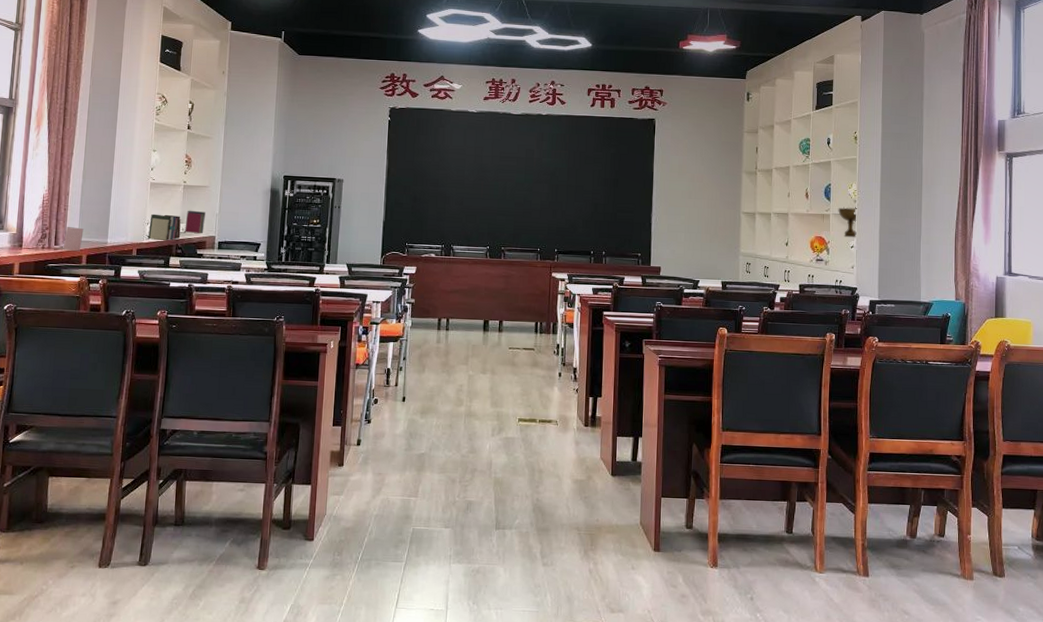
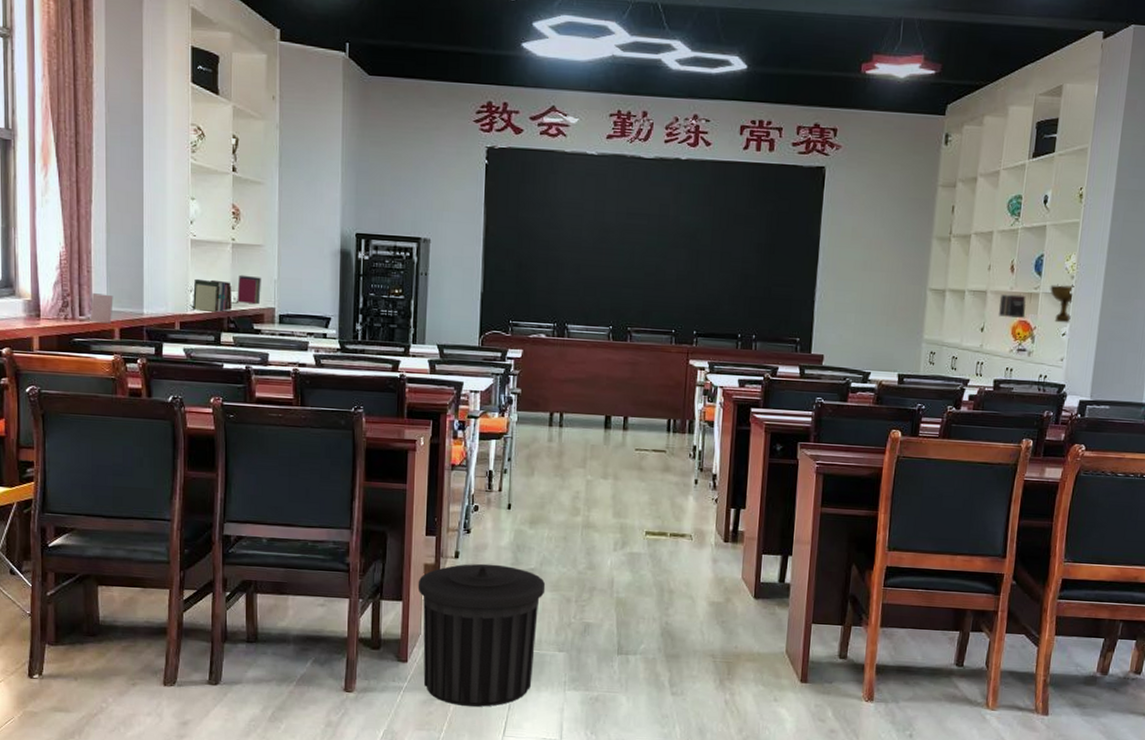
trash can: none [324,450,434,581] -> present [417,563,546,707]
books: none [798,215,820,234] -> present [998,294,1026,318]

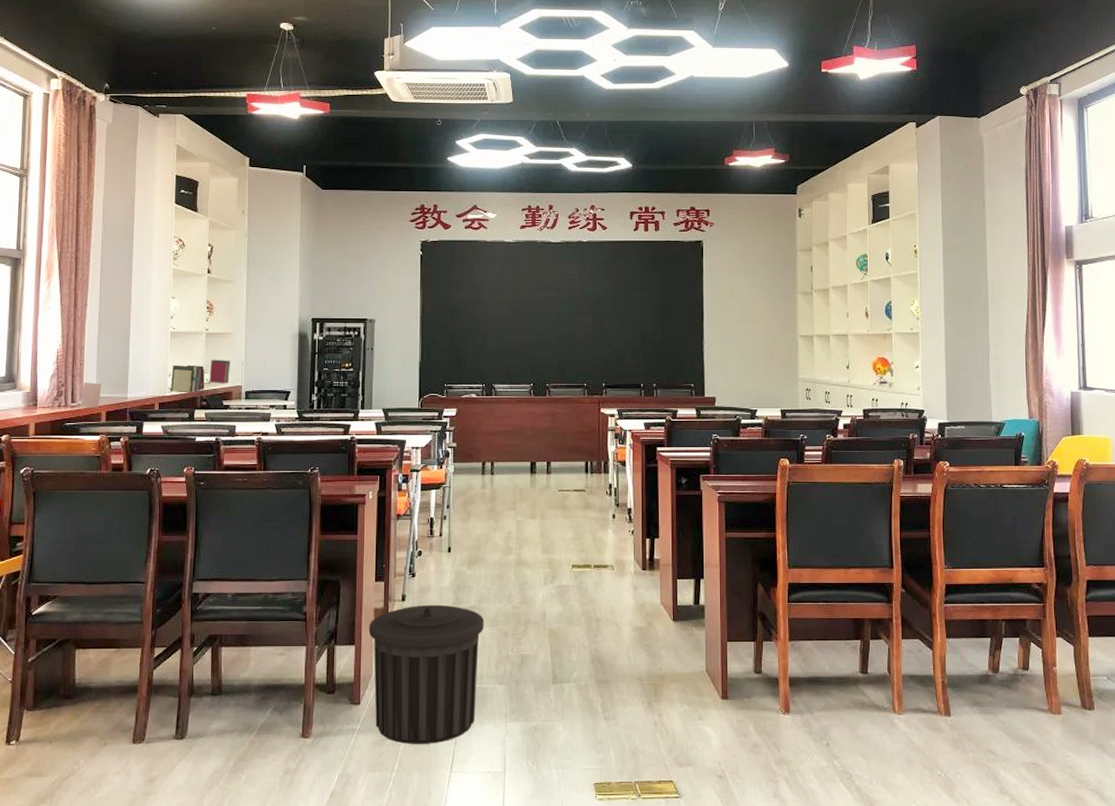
books: present [998,294,1026,318] -> none [859,336,883,355]
trophy: present [1050,284,1074,323] -> none [900,325,921,357]

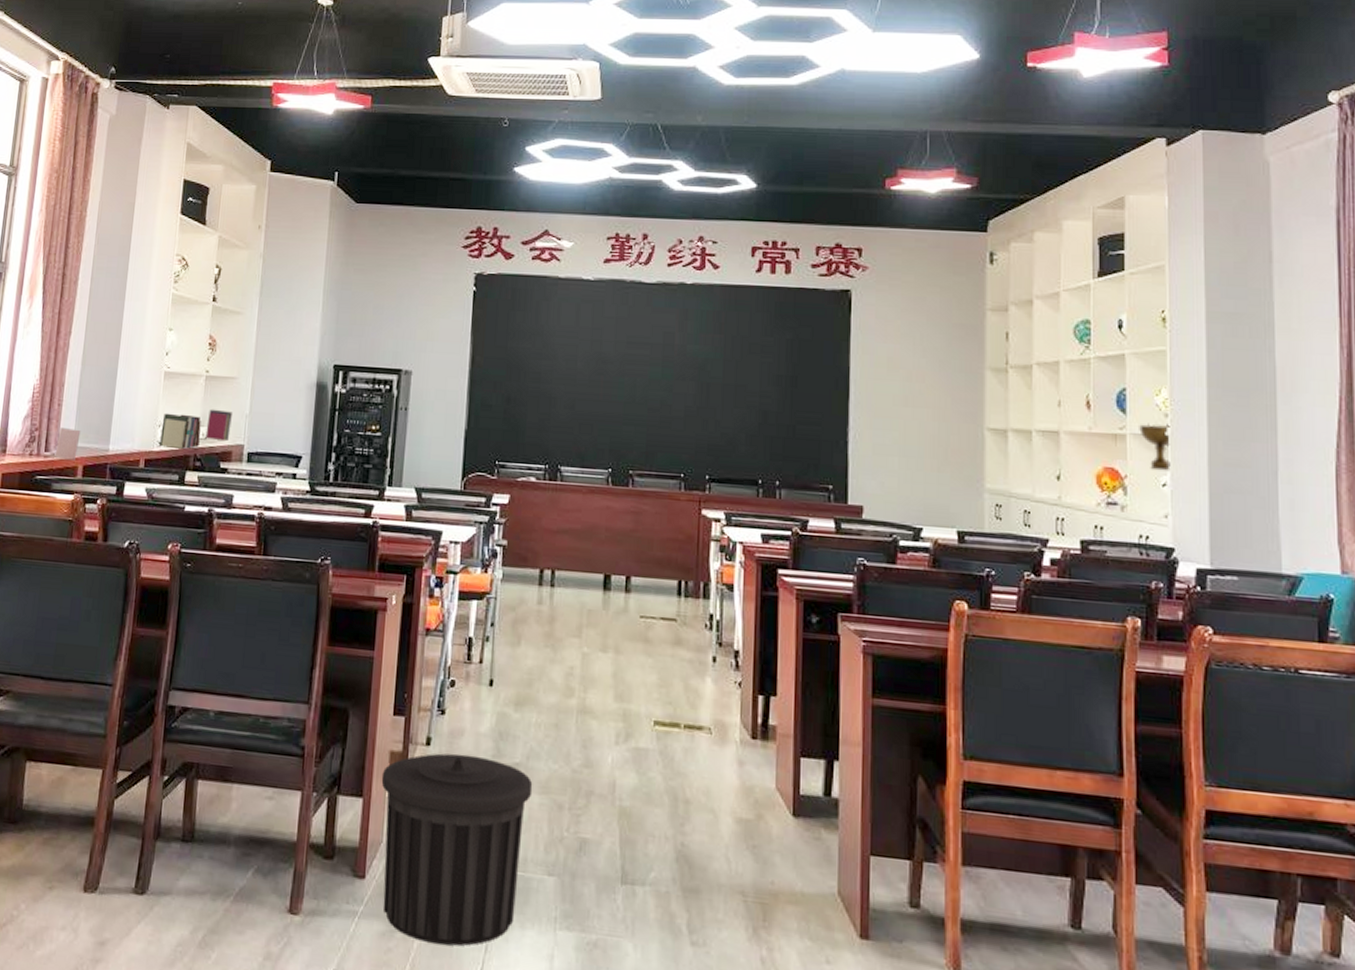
trophy: none [900,325,921,357] -> present [1139,424,1171,472]

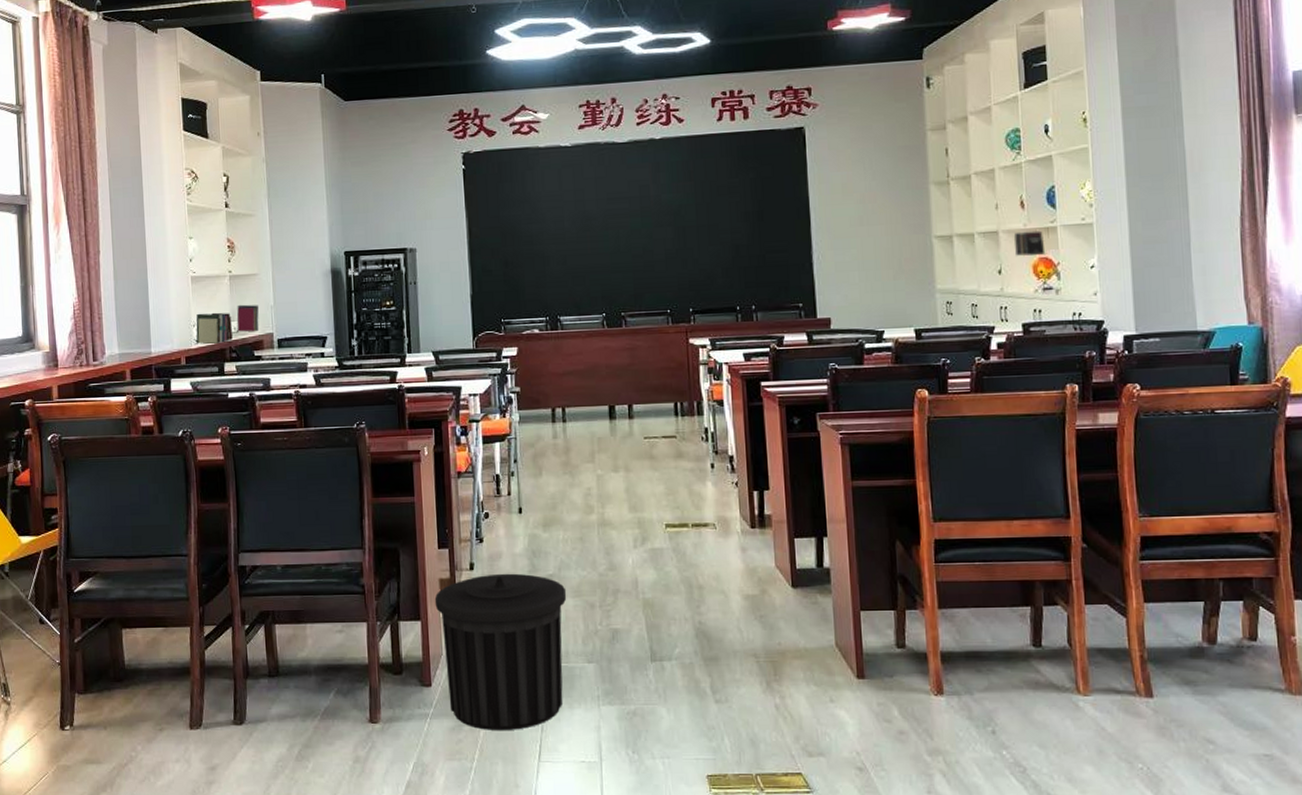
book: present [54,428,81,460] -> none [103,338,124,366]
books: none [1076,434,1112,464] -> present [1013,230,1046,256]
trophy: present [1139,424,1171,472] -> none [1068,213,1097,255]

